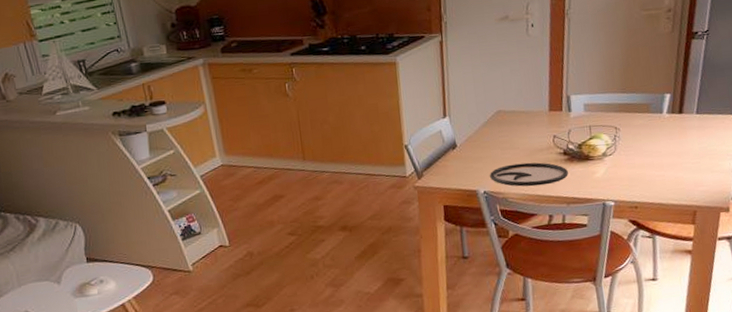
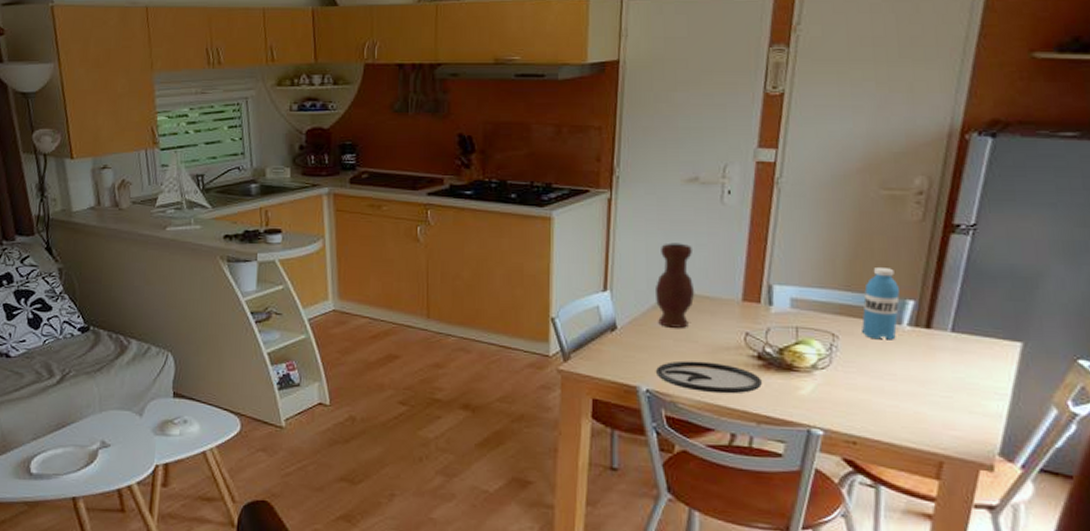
vase: none [482,71,514,140] -> present [654,243,695,328]
water bottle: none [635,71,660,127] -> present [862,268,900,340]

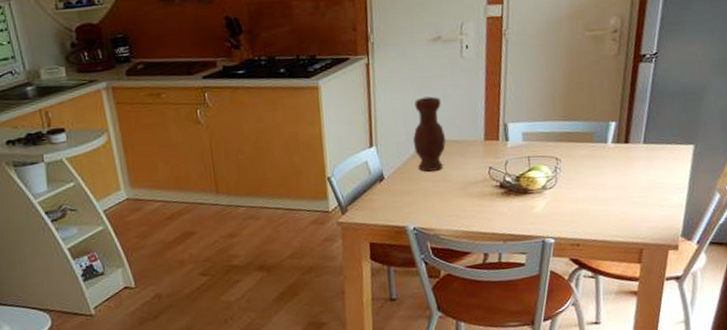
plate: present [656,360,762,394] -> none [420,196,505,223]
water bottle: present [862,268,900,340] -> none [578,97,605,158]

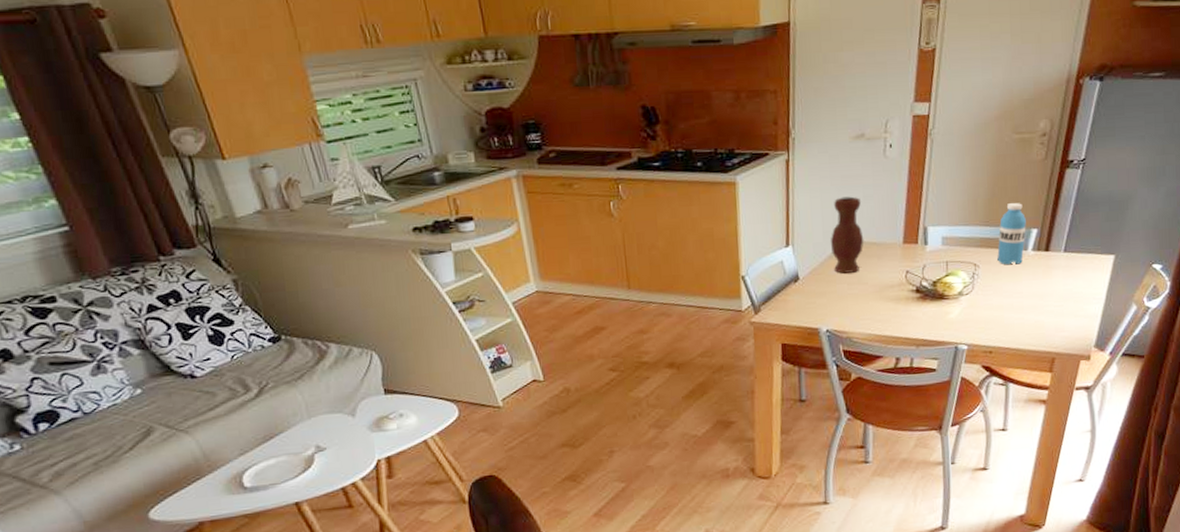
water bottle: none [578,97,605,158] -> present [997,203,1026,265]

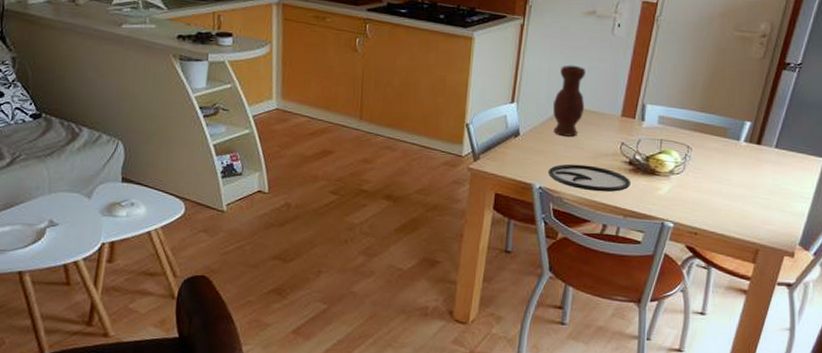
plate: none [834,299,920,326] -> present [549,163,630,192]
water bottle: present [997,203,1026,265] -> none [710,94,741,153]

